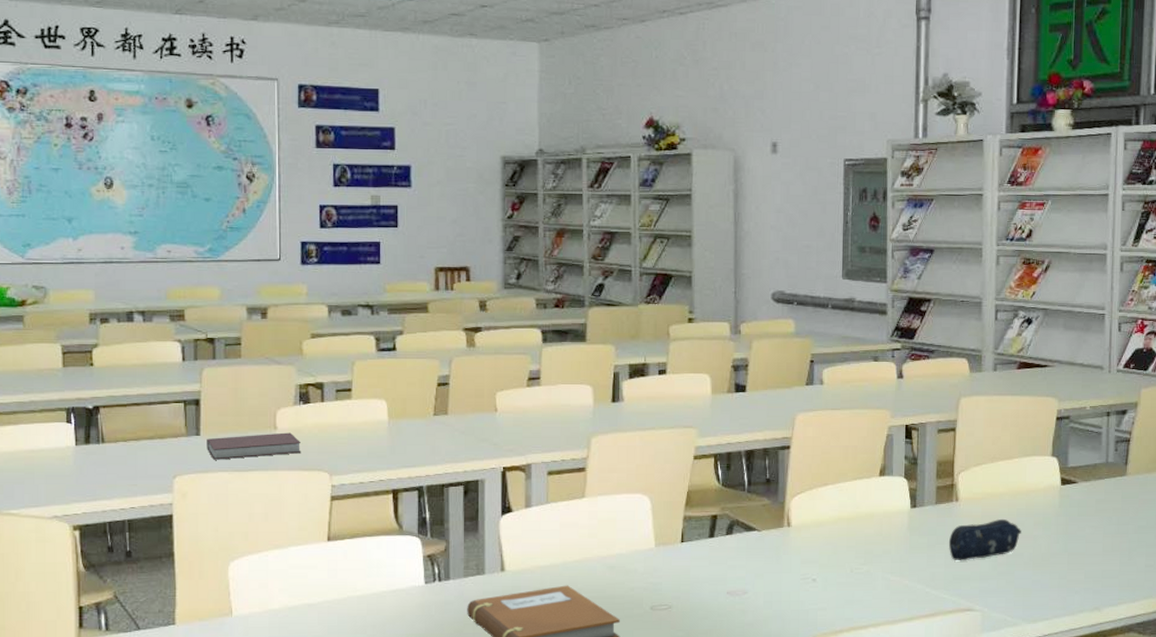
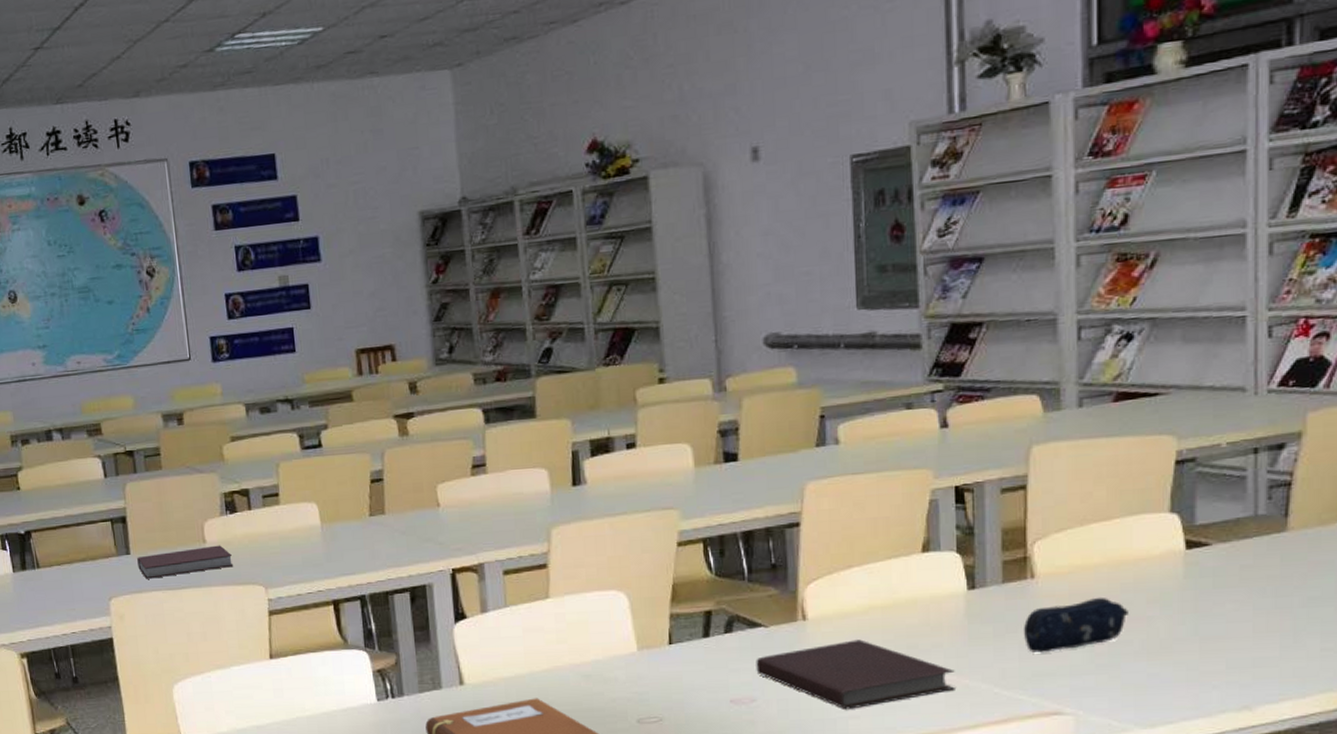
notebook: none [749,545,899,602] -> present [756,639,957,710]

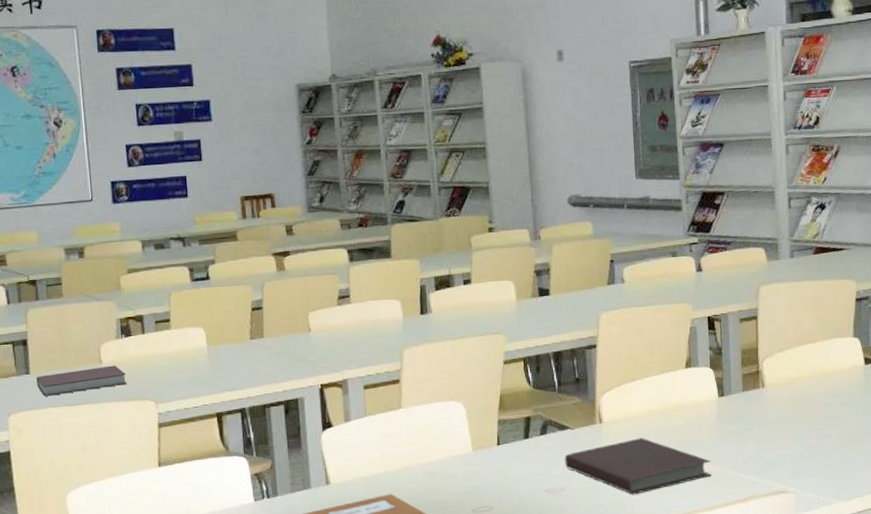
pencil case: present [1023,597,1128,653] -> none [758,401,829,446]

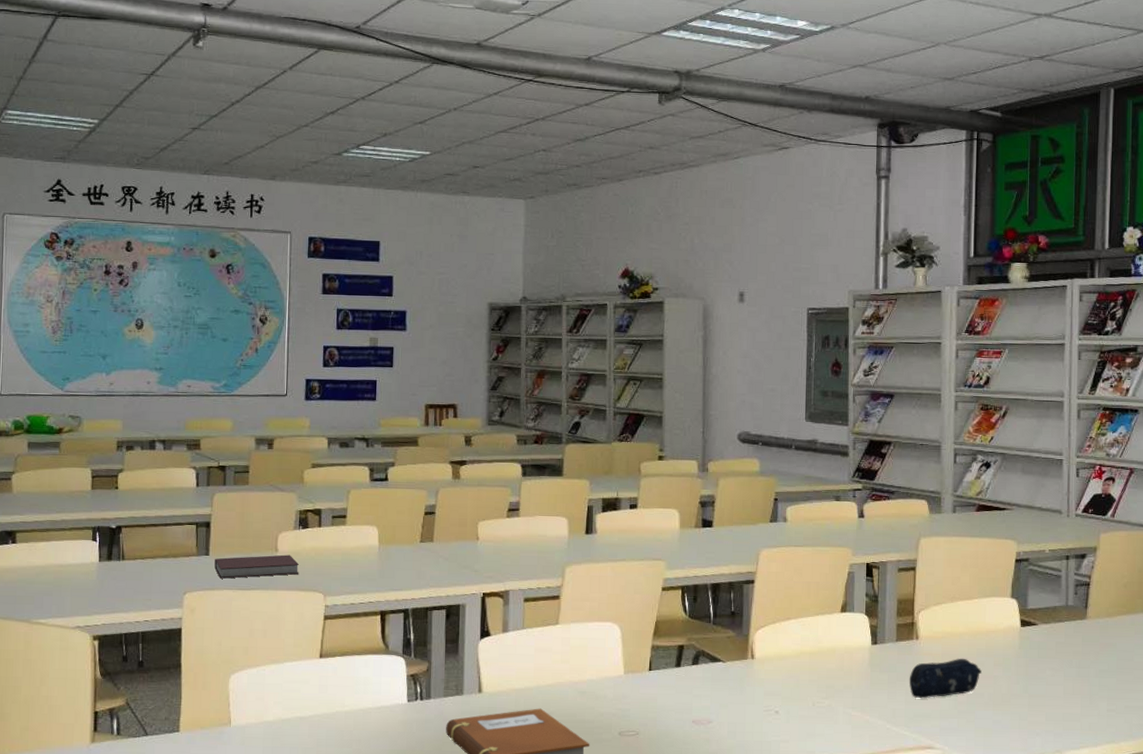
notebook: present [565,438,713,495] -> none [714,678,860,735]
pencil case: none [758,401,829,446] -> present [909,658,981,699]

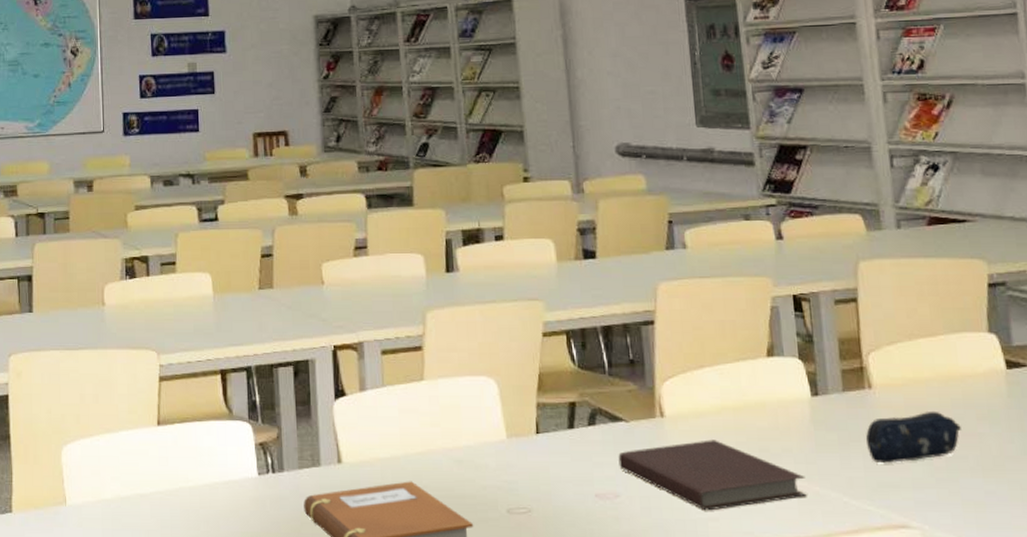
notebook: present [214,554,299,579] -> none [39,309,129,338]
notebook: none [714,678,860,735] -> present [618,440,808,511]

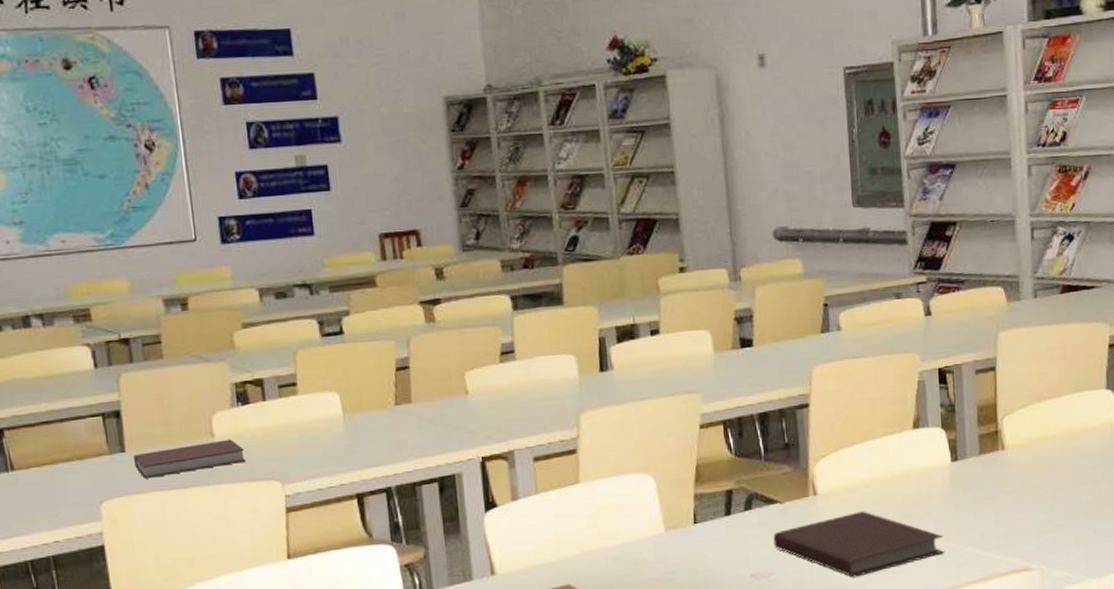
notebook: none [39,309,129,338] -> present [134,439,246,479]
pencil case: present [865,410,961,464] -> none [997,464,1078,517]

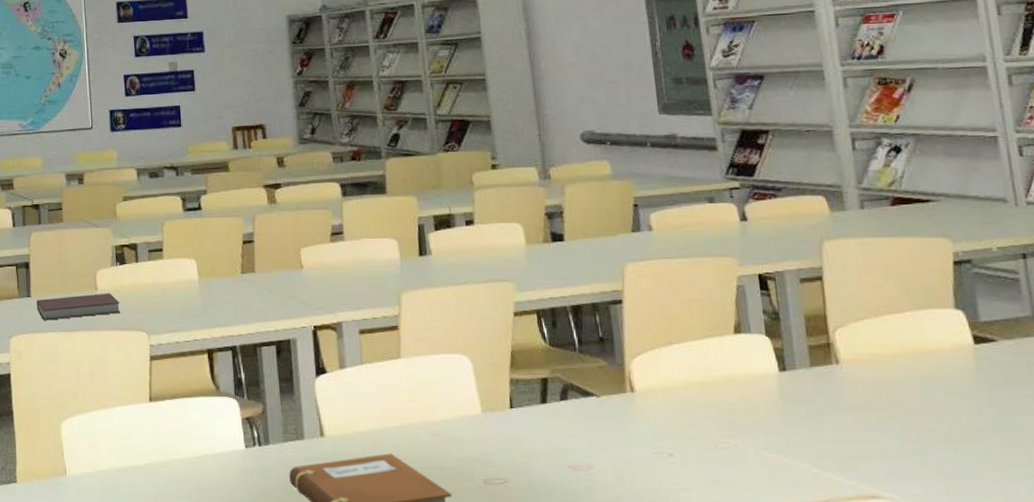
notebook: present [773,511,945,577] -> none [590,413,779,482]

